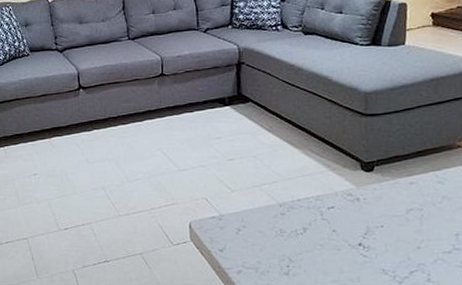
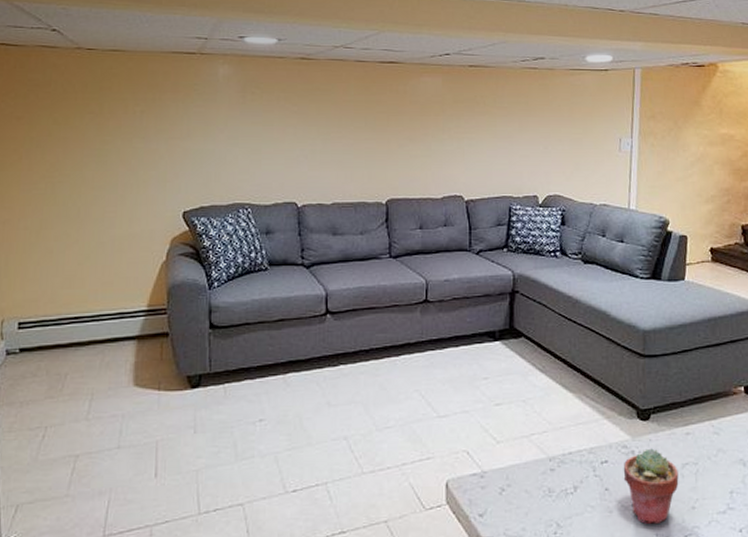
potted succulent: none [349,196,404,262] -> present [623,448,679,525]

